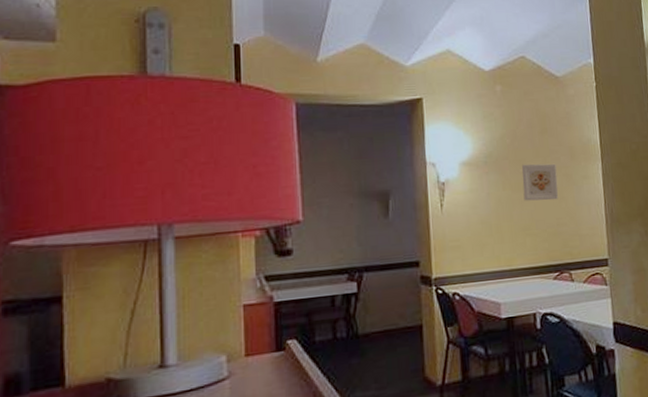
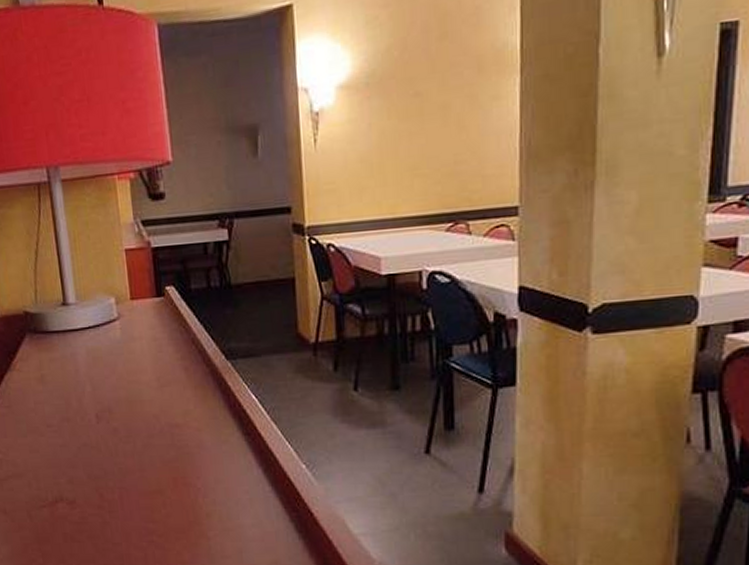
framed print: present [522,163,558,201] -> none [412,80,458,133]

